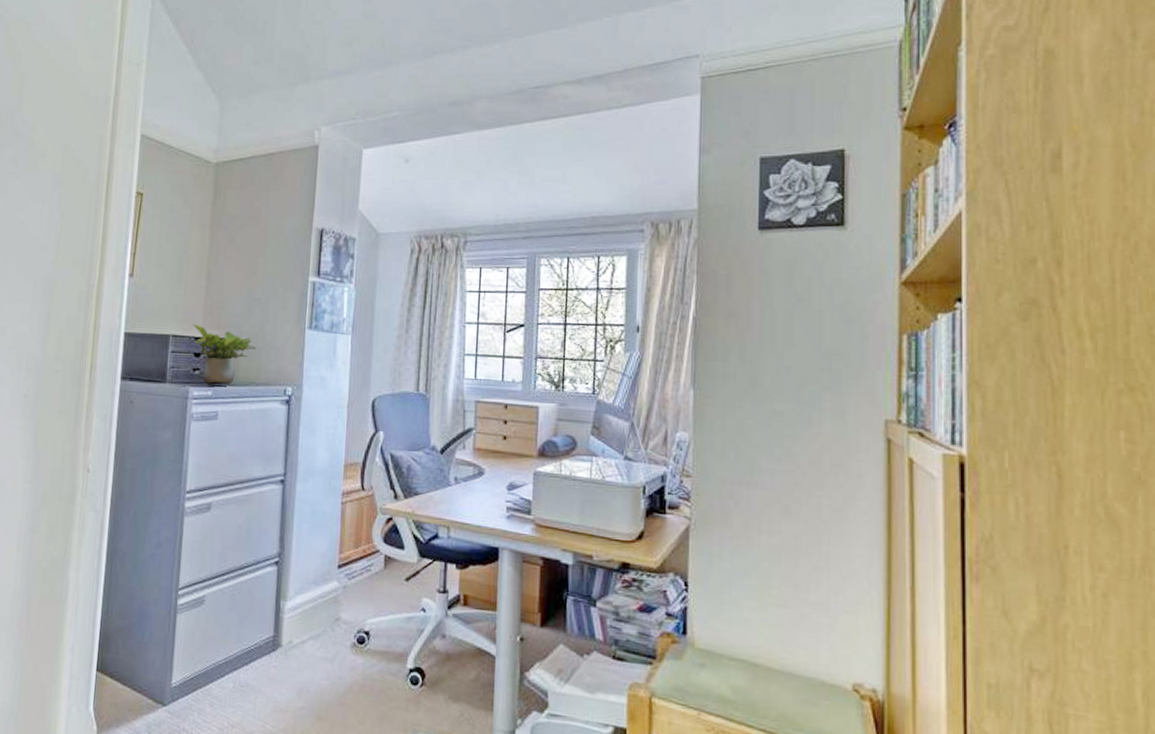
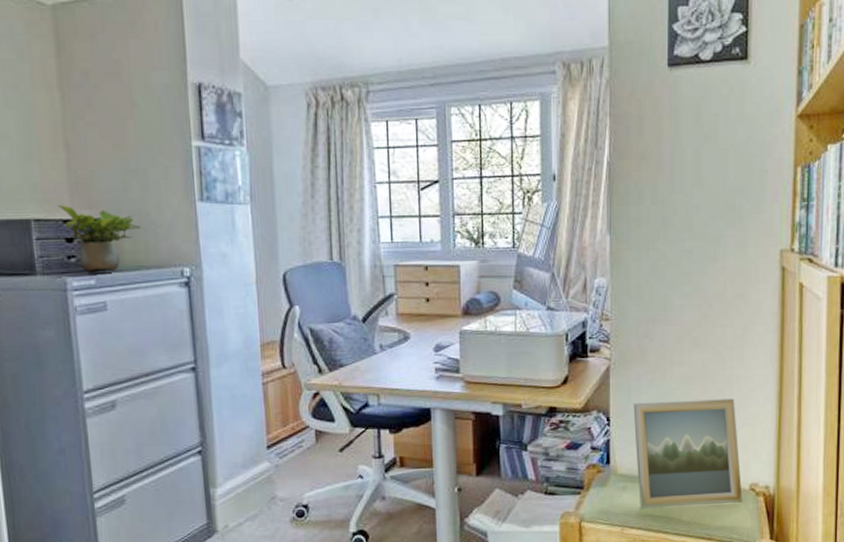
picture frame: none [714,569,844,704] -> present [633,398,743,509]

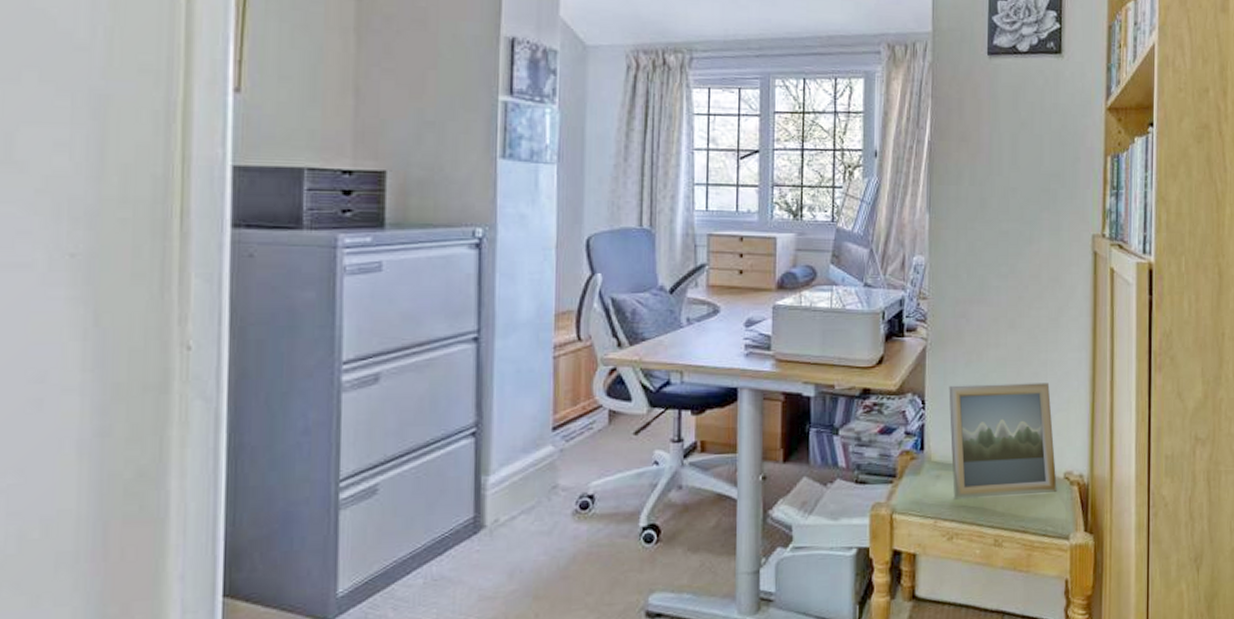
potted plant: present [58,205,140,273] -> none [338,154,431,229]

